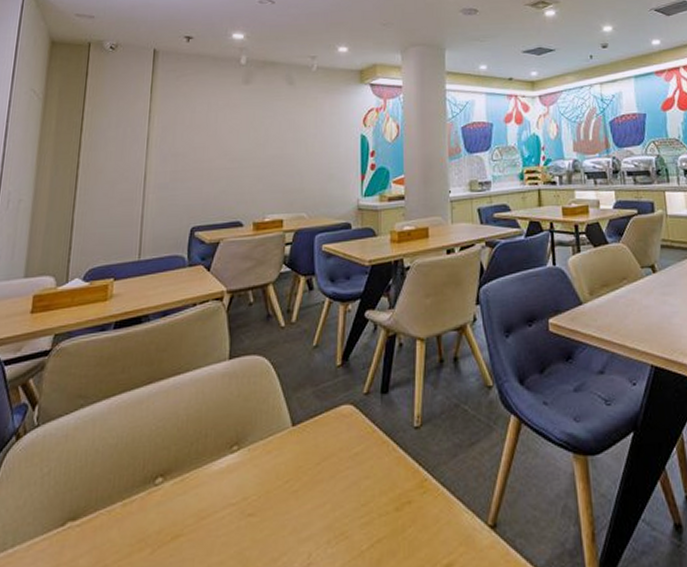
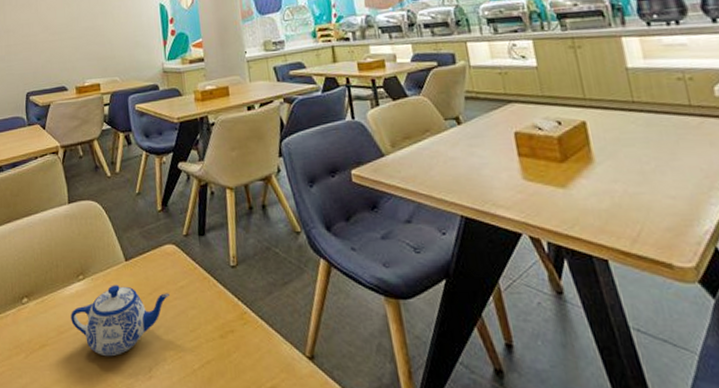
teapot: none [217,455,341,544] -> present [71,285,169,357]

